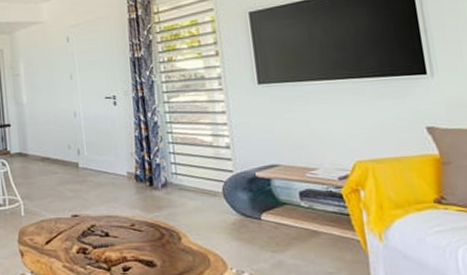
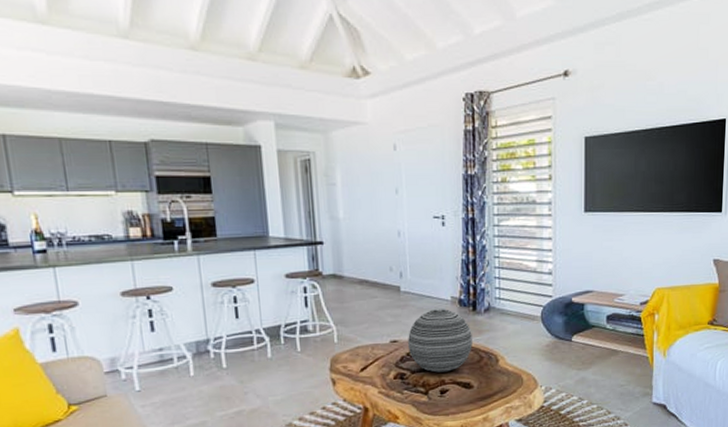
decorative orb: none [88,184,152,249] -> present [408,309,472,373]

